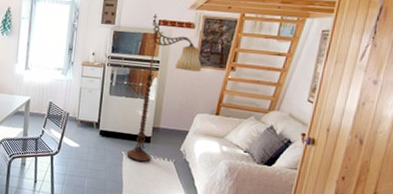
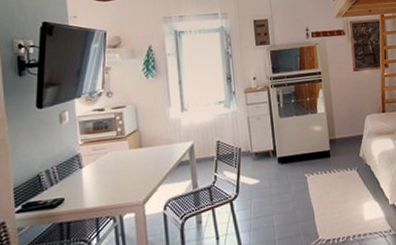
floor lamp: present [126,23,202,162] -> none [307,35,360,180]

